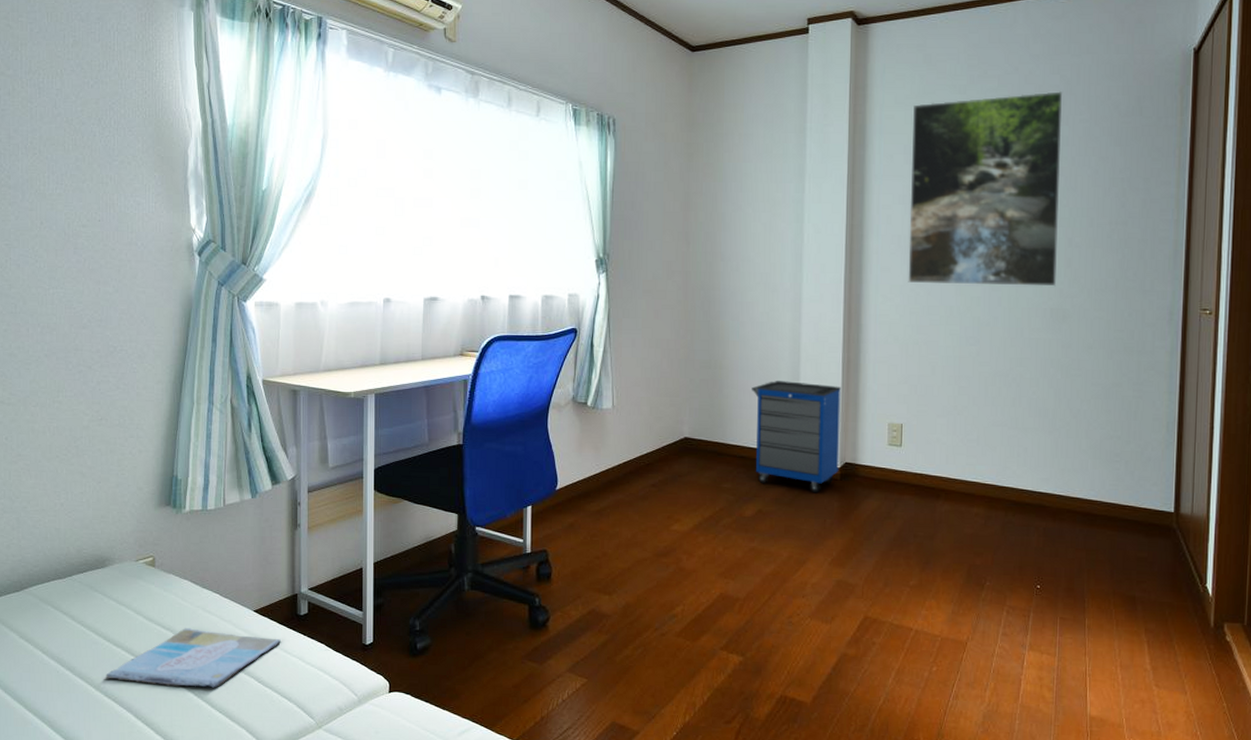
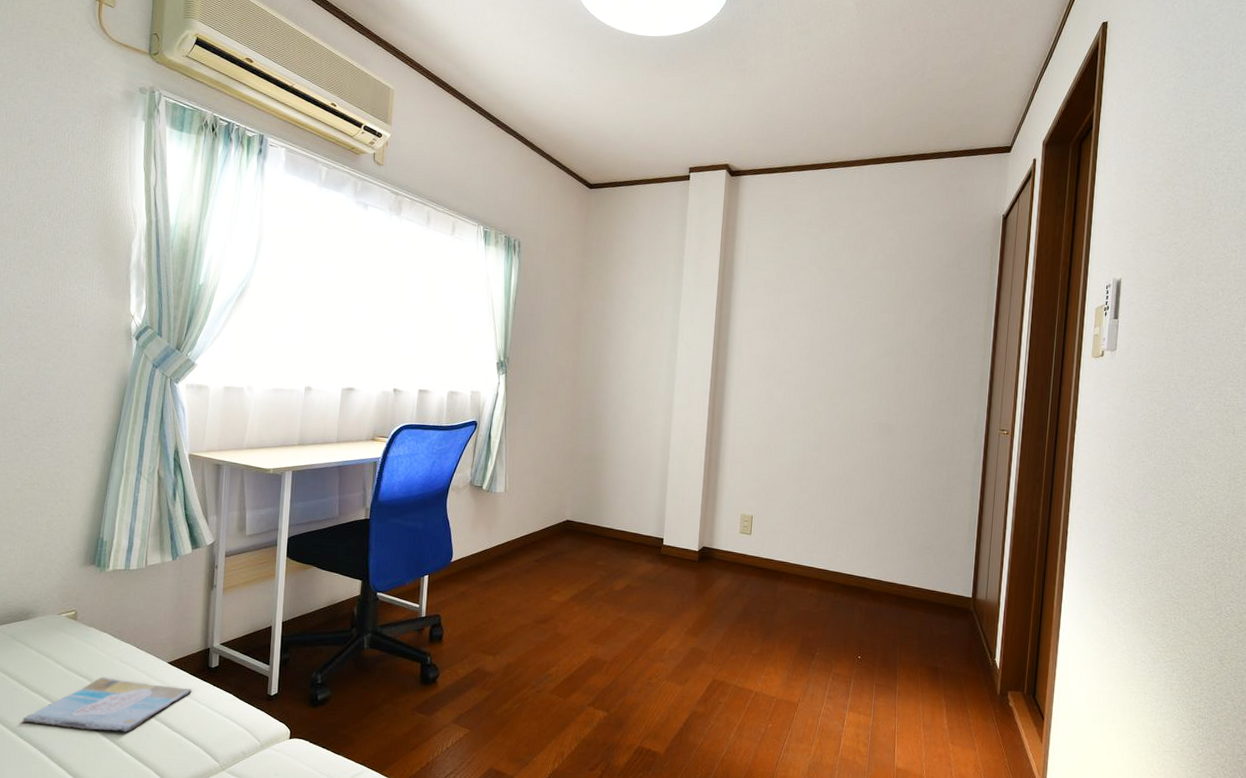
cabinet: present [752,381,841,493] -> none [626,474,703,572]
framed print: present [908,90,1063,287] -> none [763,242,897,405]

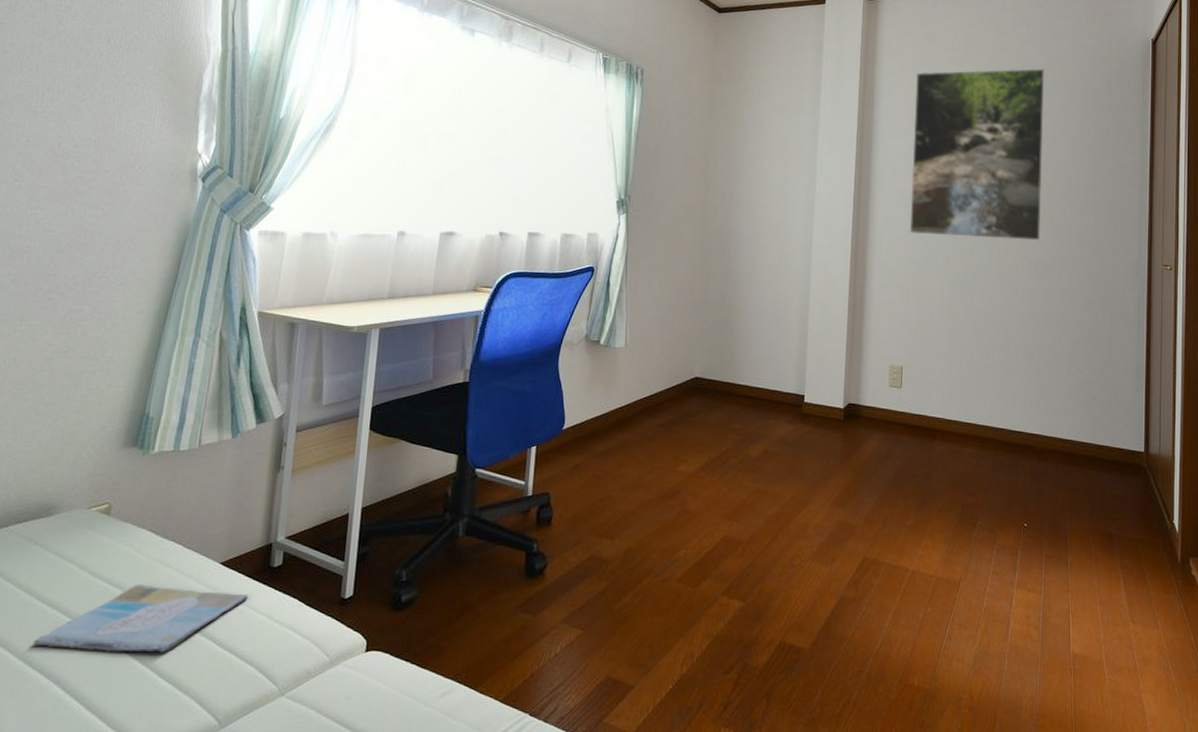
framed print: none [763,242,897,405] -> present [909,67,1045,241]

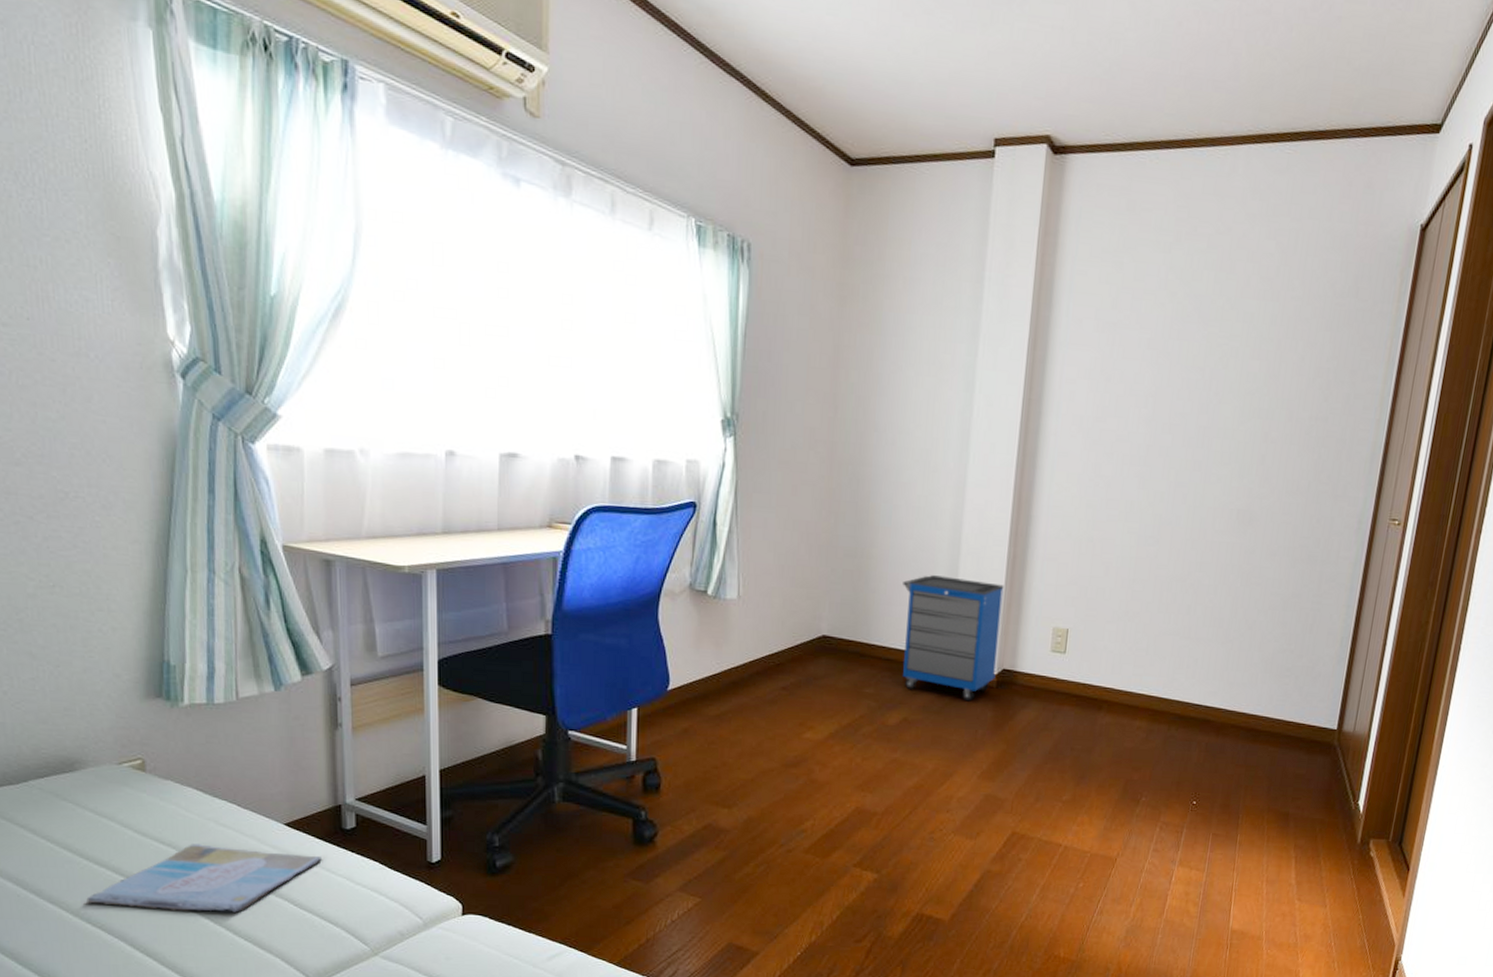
cabinet: none [762,322,846,434] -> present [903,575,1004,702]
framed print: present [909,67,1045,241] -> none [1087,259,1278,486]

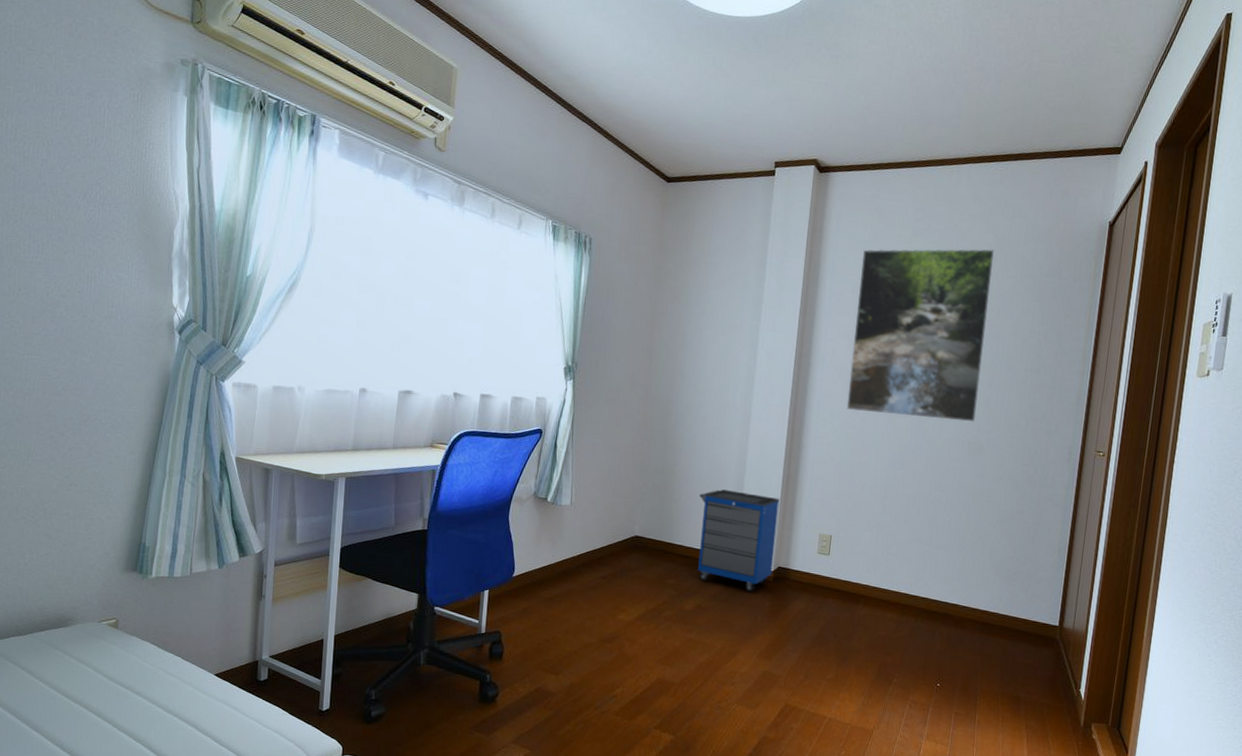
book: present [86,844,322,913] -> none [62,688,239,745]
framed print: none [1087,259,1278,486] -> present [846,248,995,422]

